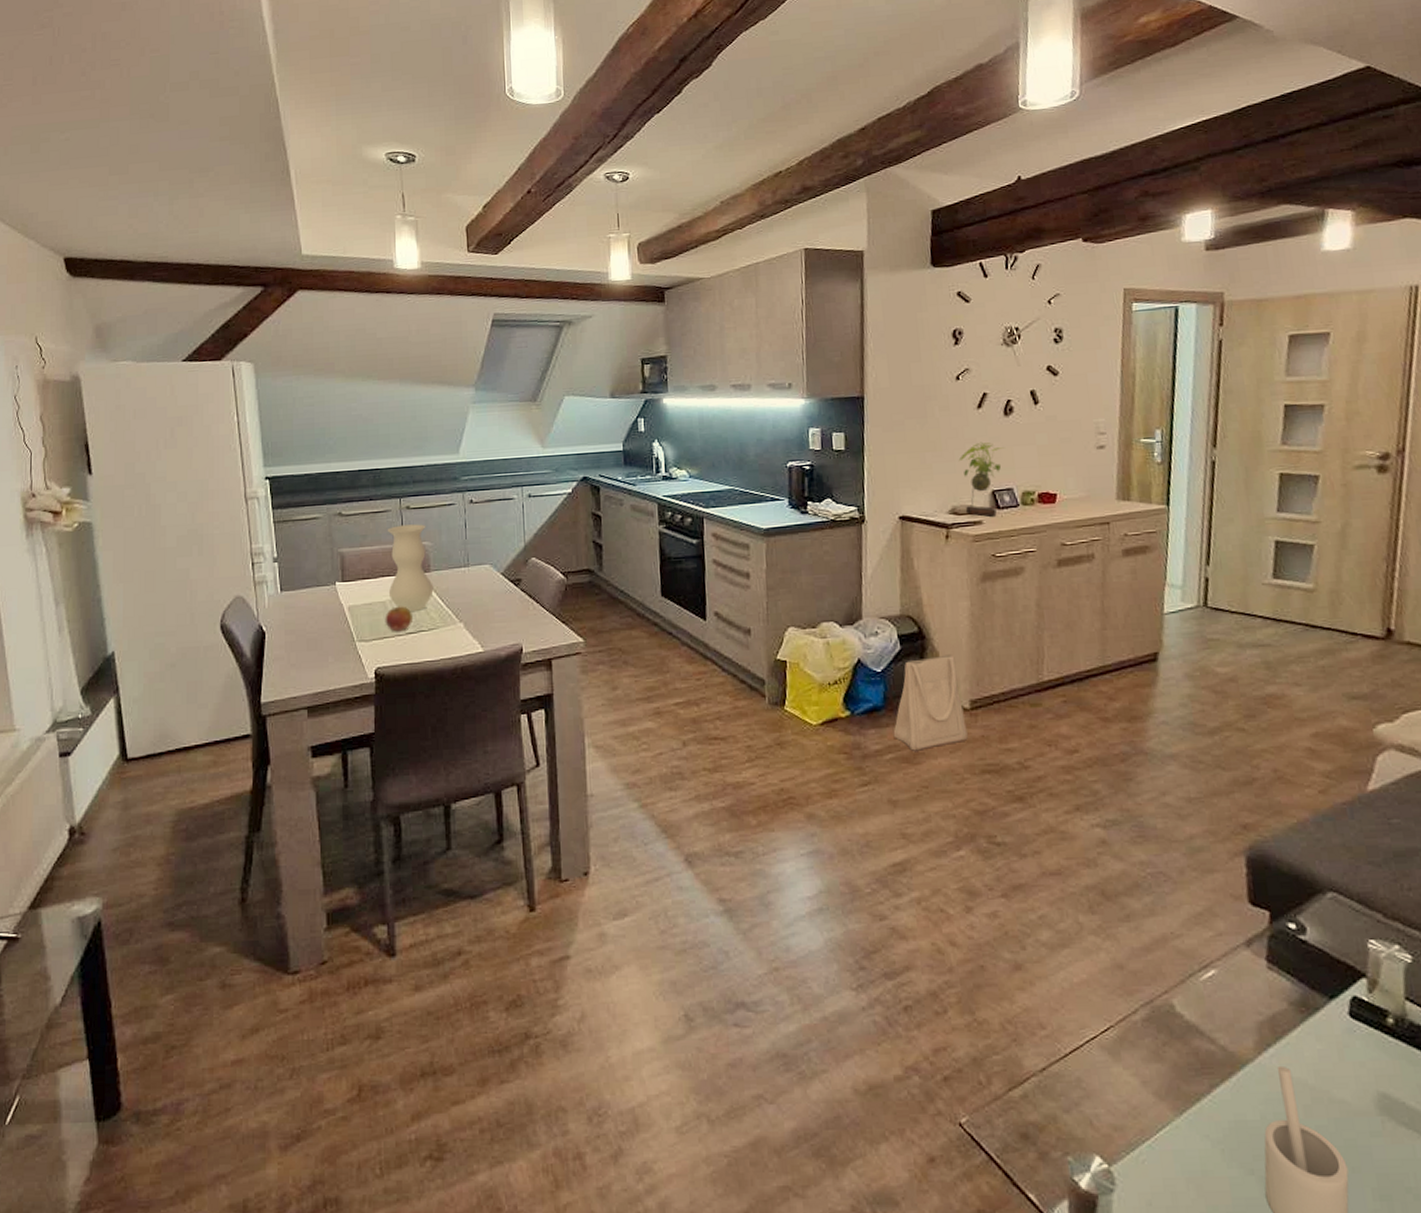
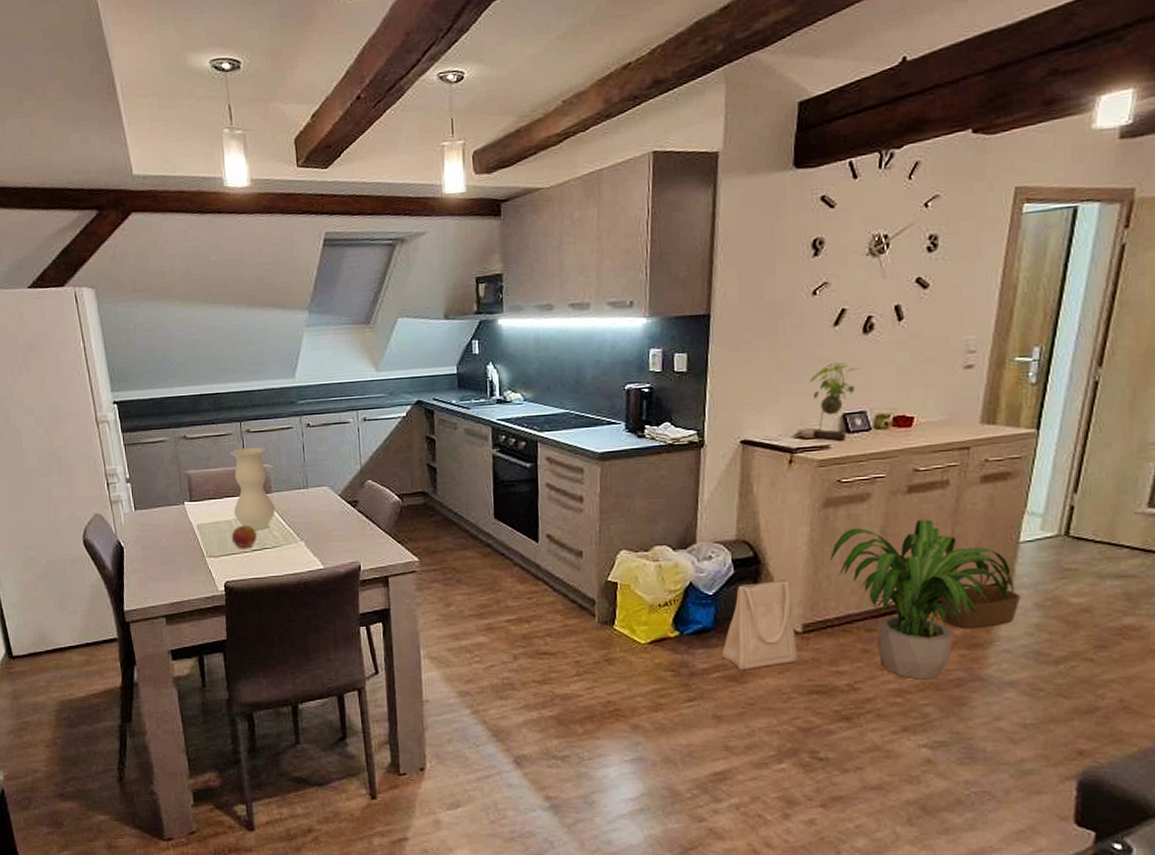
potted plant: none [991,592,1164,755] -> present [830,520,1013,680]
basket: none [1098,632,1171,701] -> present [941,561,1020,628]

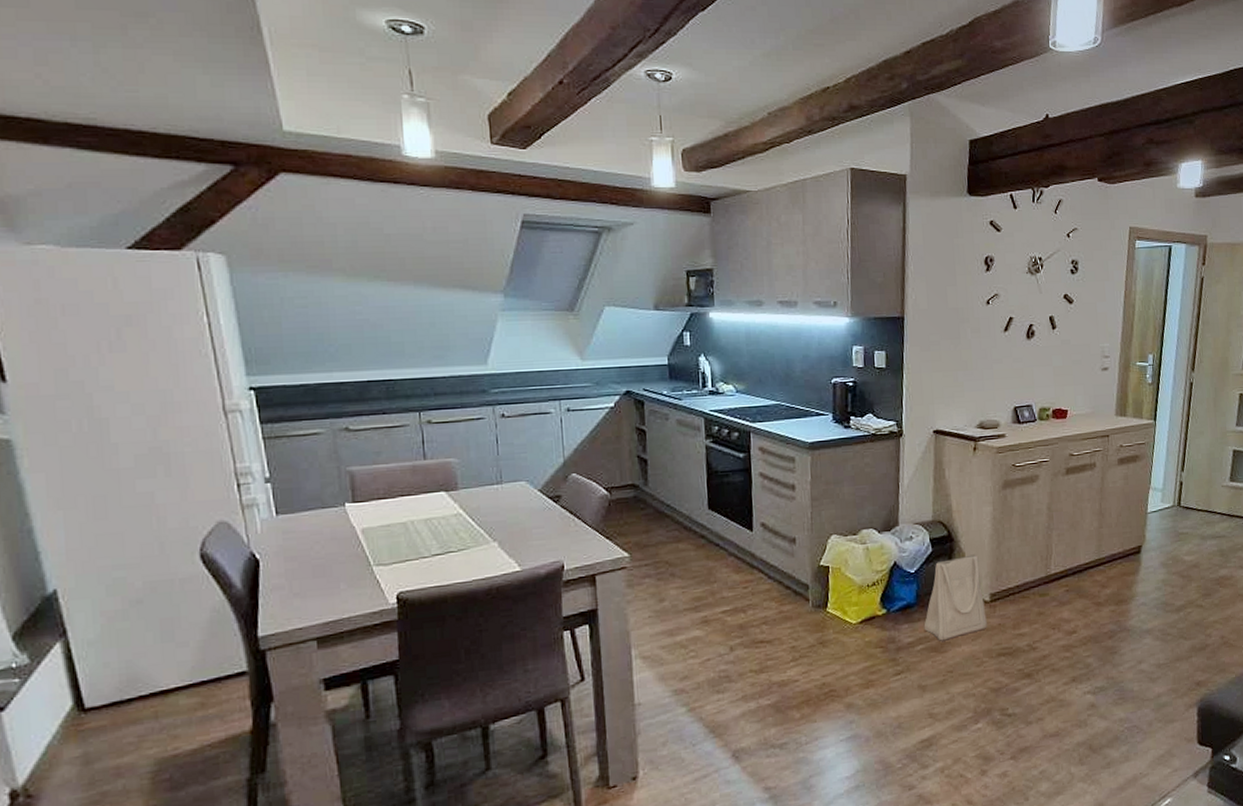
vase: present [229,447,276,531] -> none [405,439,463,533]
fruit: present [231,525,258,549] -> none [406,526,440,554]
plant: present [808,362,860,441] -> none [986,362,1026,431]
potted plant: present [830,520,1013,680] -> none [1010,496,1145,635]
basket: present [941,561,1020,628] -> none [1095,530,1151,588]

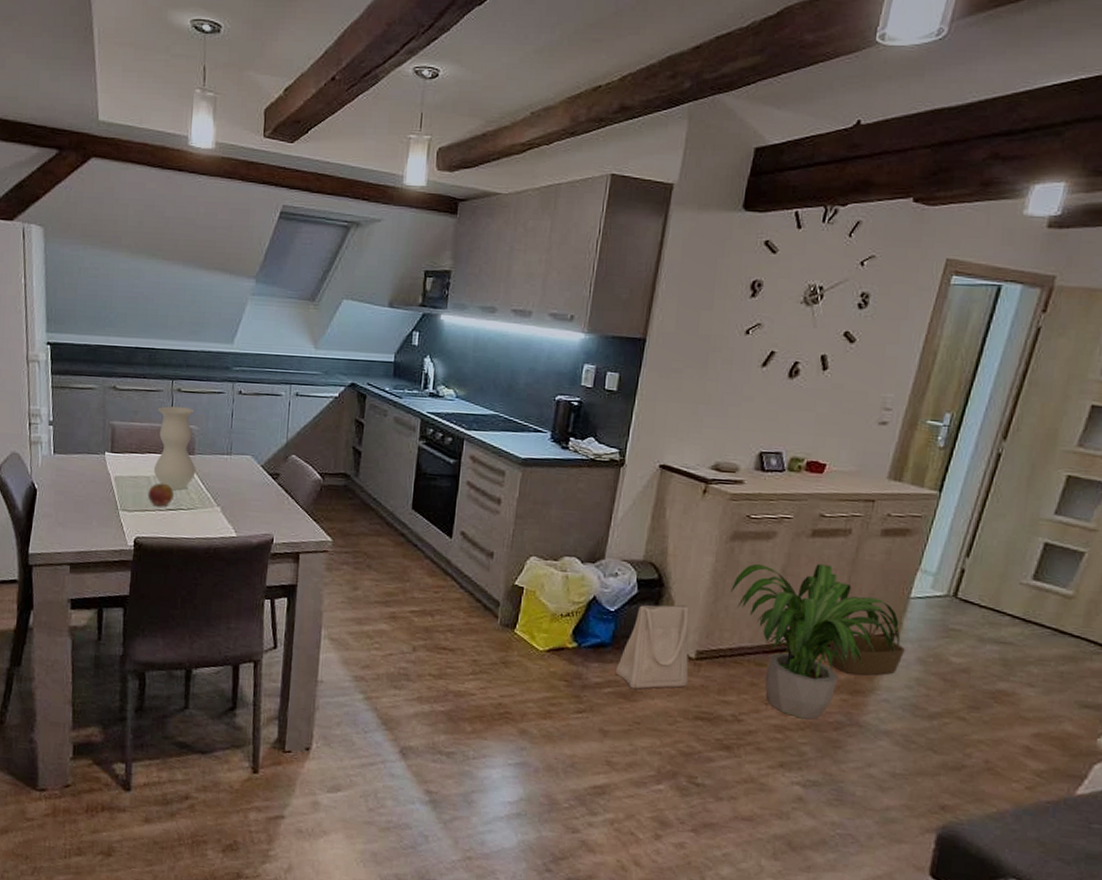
vase: none [405,439,463,533] -> present [153,406,196,491]
fruit: none [406,526,440,554] -> present [147,483,175,507]
potted plant: none [1010,496,1145,635] -> present [731,564,899,720]
basket: none [1095,530,1151,588] -> present [830,610,905,676]

